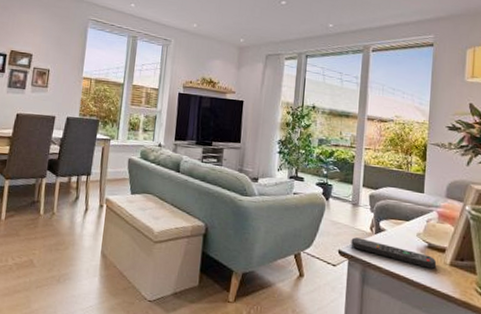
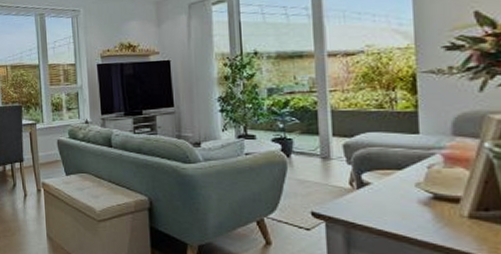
remote control: present [351,237,437,269] -> none [326,195,449,224]

